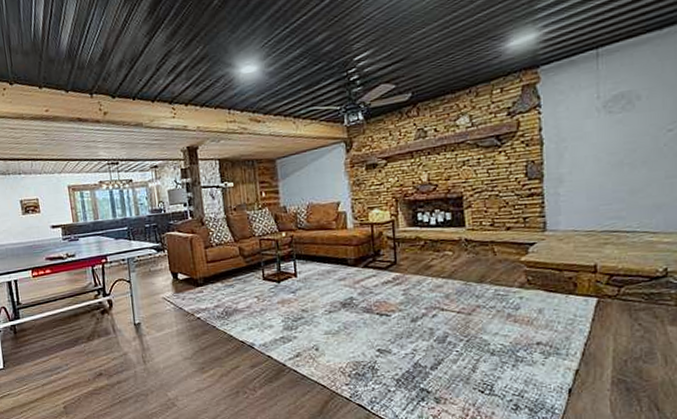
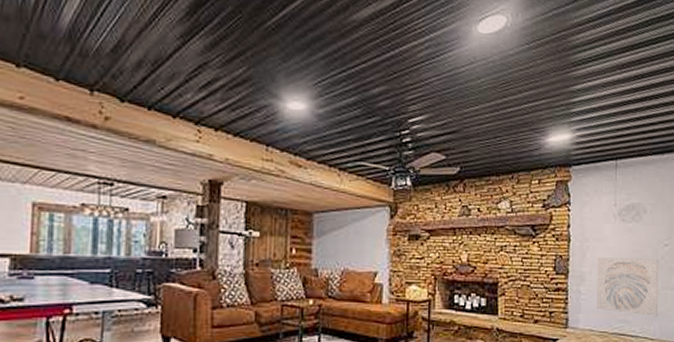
wall art: none [578,147,662,210] -> present [596,257,659,316]

